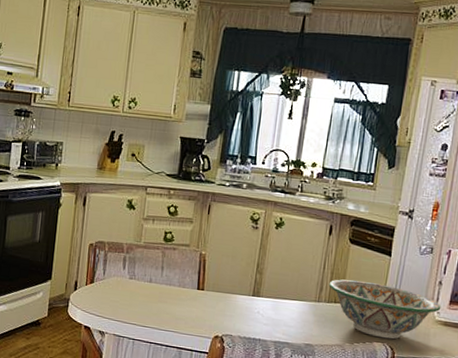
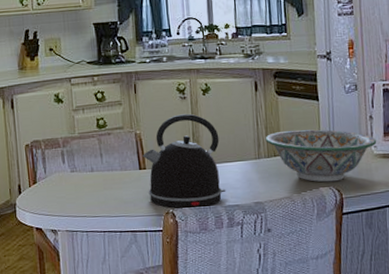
kettle: none [201,243,284,339] -> present [143,113,226,209]

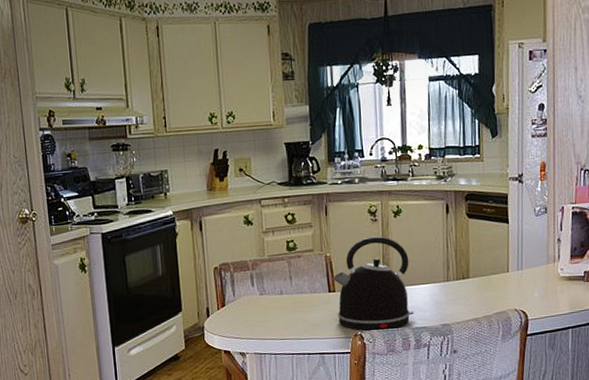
decorative bowl: present [265,129,377,183] -> none [454,252,564,305]

